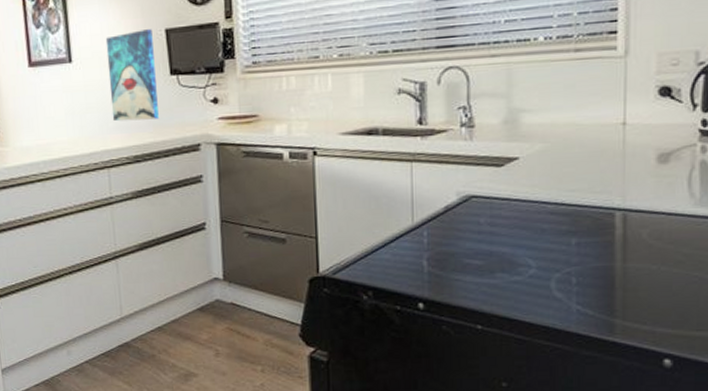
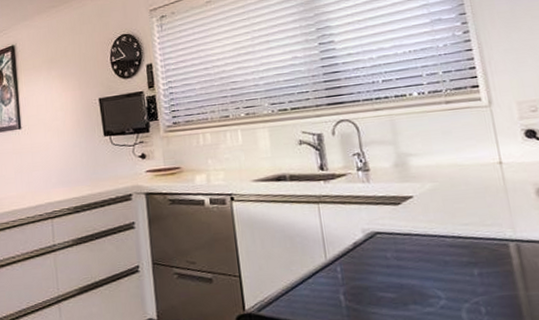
wall art: present [105,29,159,122] -> none [49,99,95,177]

